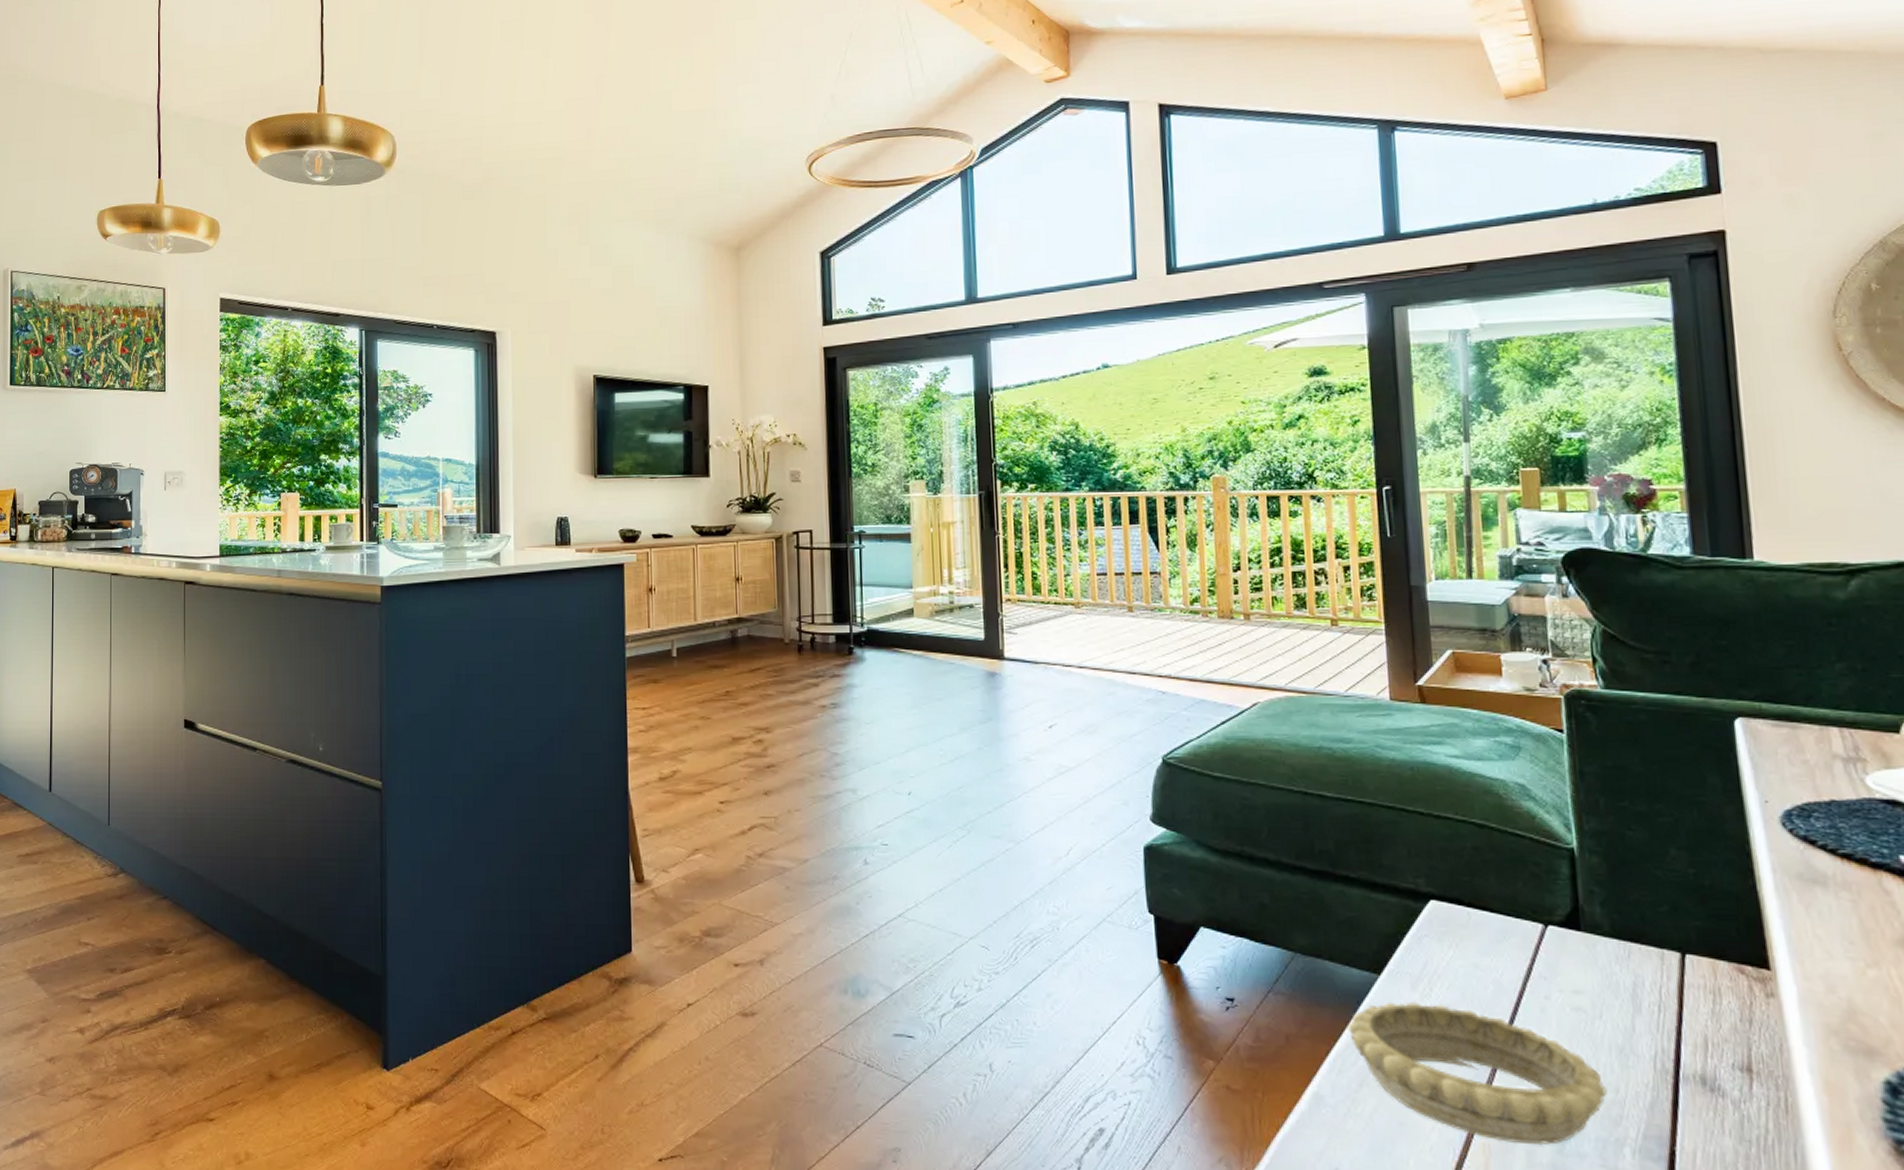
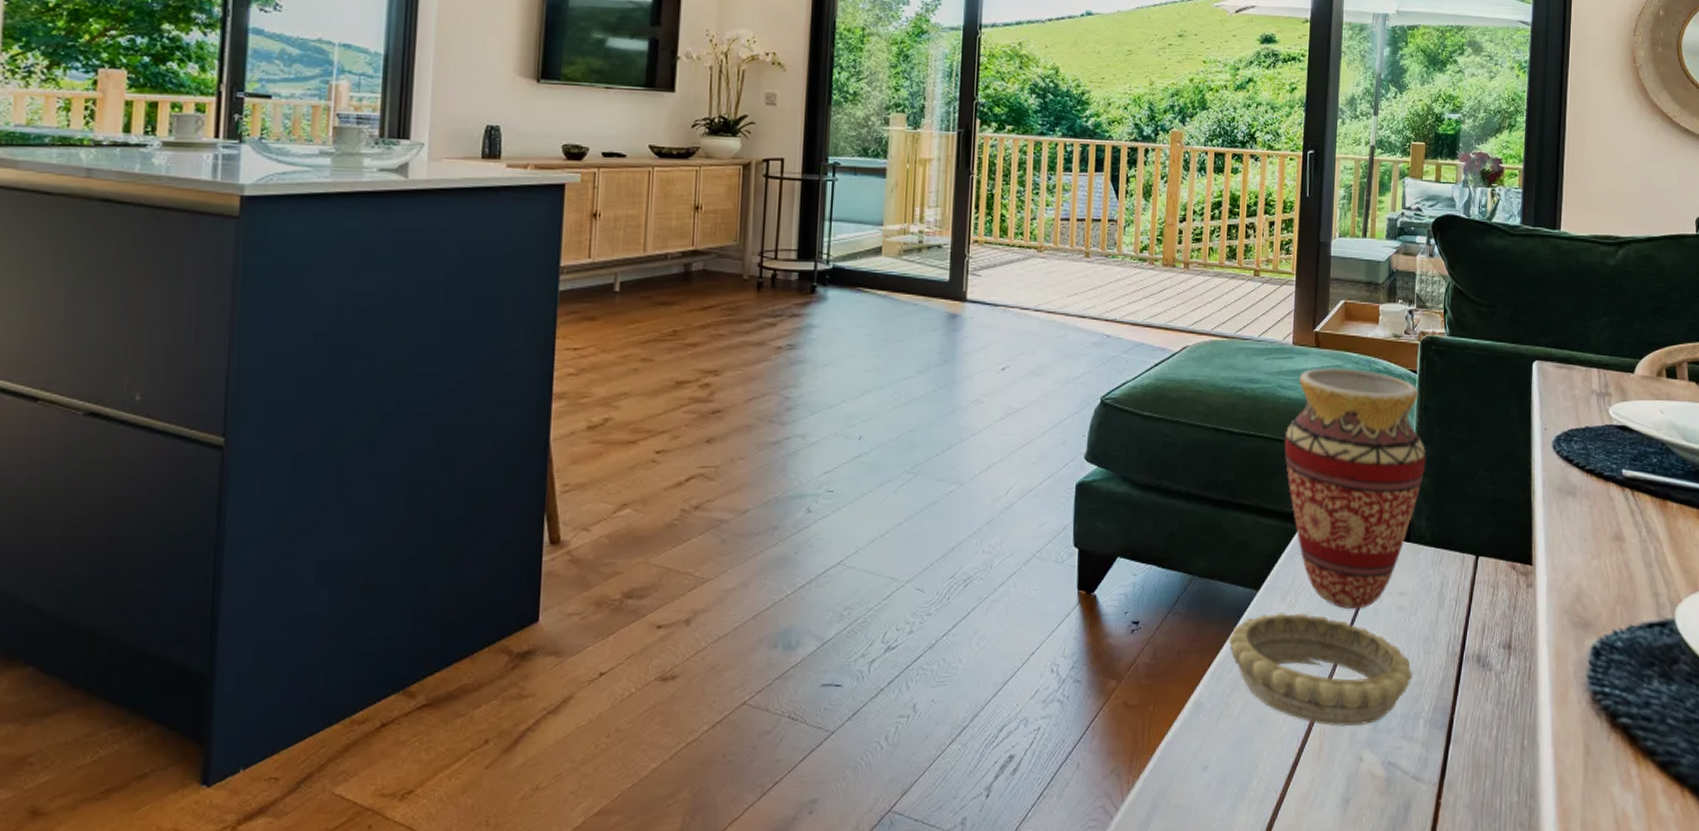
vase: none [1392,726,1591,1006] -> present [1284,367,1426,610]

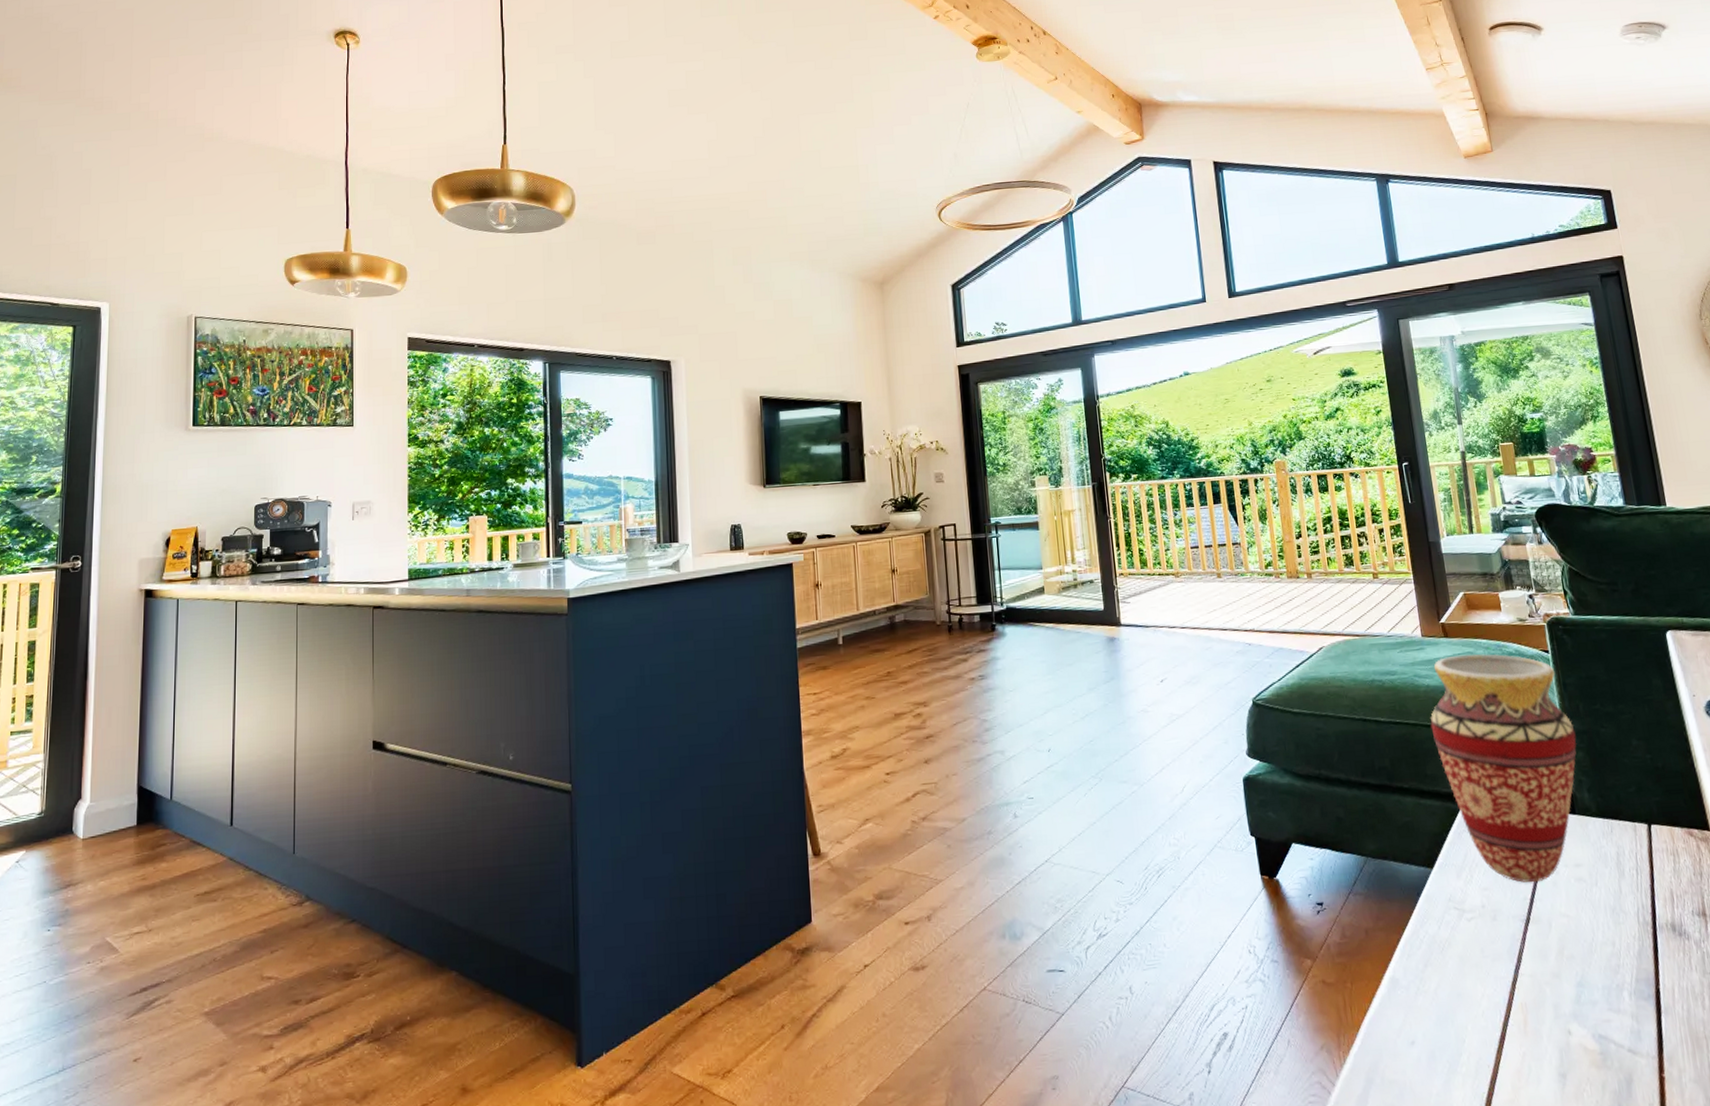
decorative bowl: present [1229,613,1413,727] -> none [1412,888,1607,1000]

